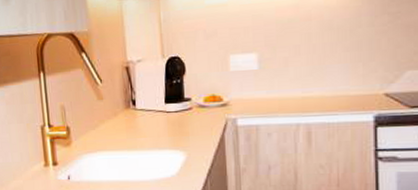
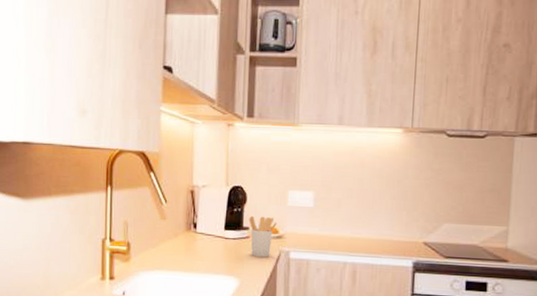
utensil holder: none [190,85,220,128] -> present [249,215,277,258]

